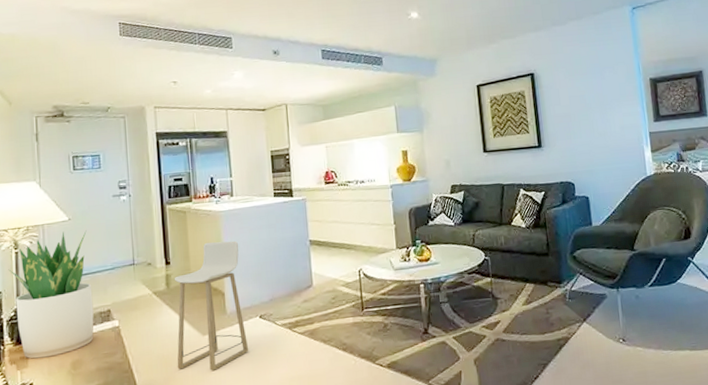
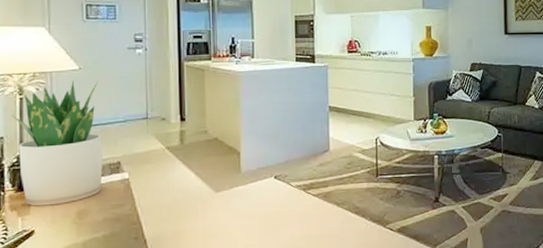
bar stool: present [174,240,249,371] -> none [187,101,262,227]

